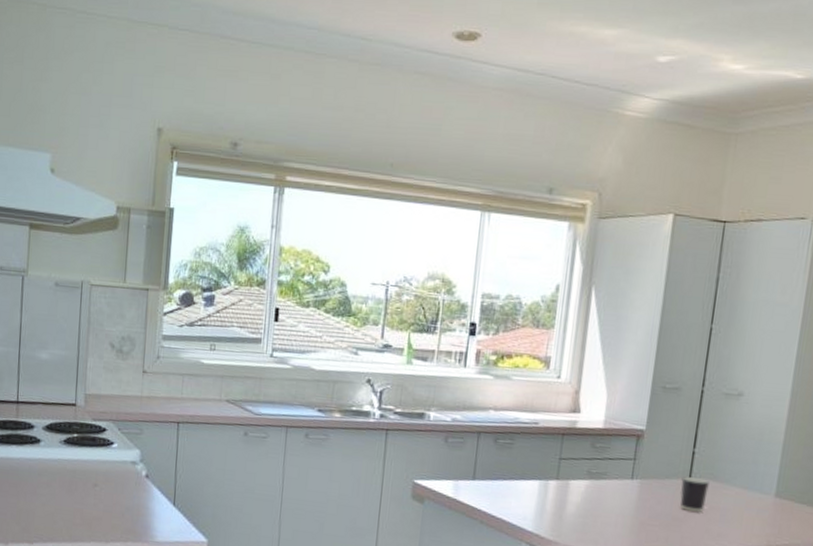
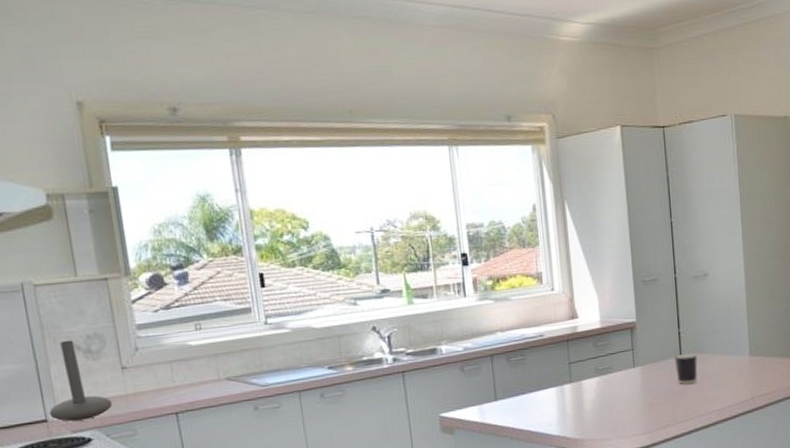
paper towel holder: none [79,337,129,411] -> present [49,340,113,422]

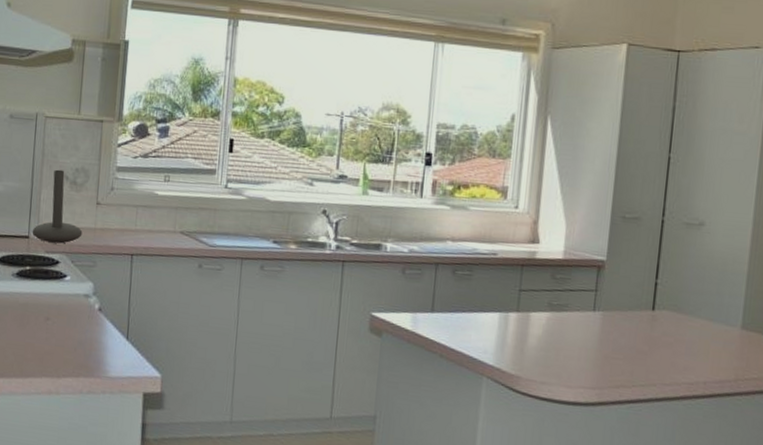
mug: present [674,353,698,384] -> none [643,308,674,345]

